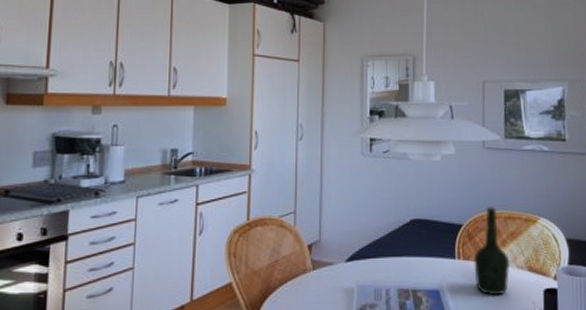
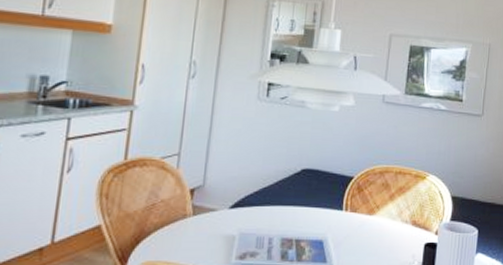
bottle: present [473,205,510,296] -> none [359,160,396,248]

